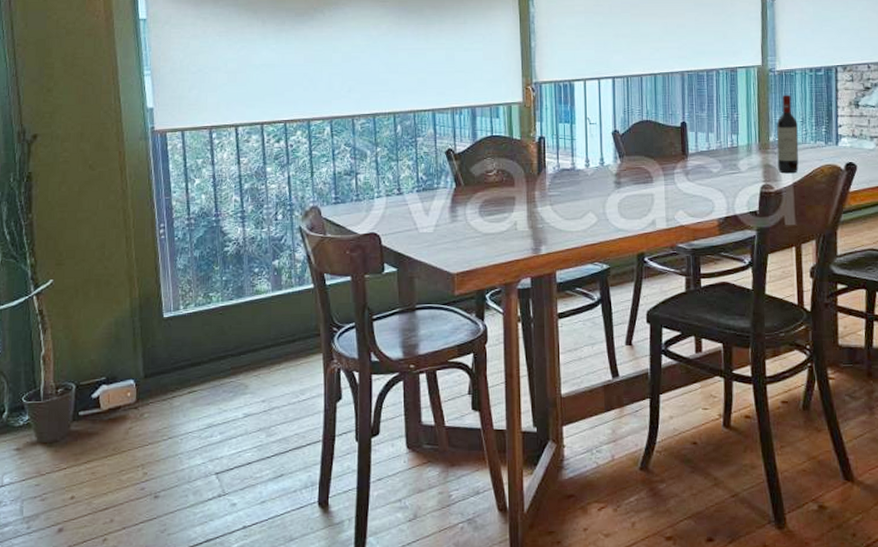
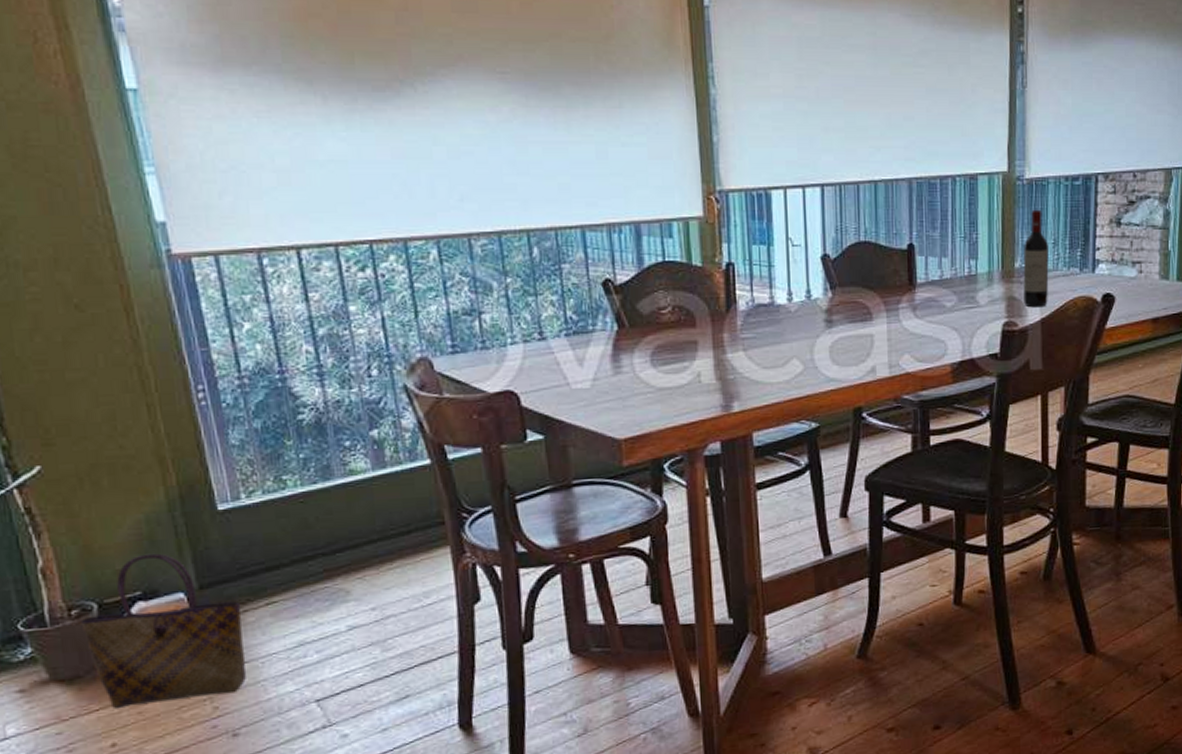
tote bag: none [63,348,171,469] -> present [80,553,246,709]

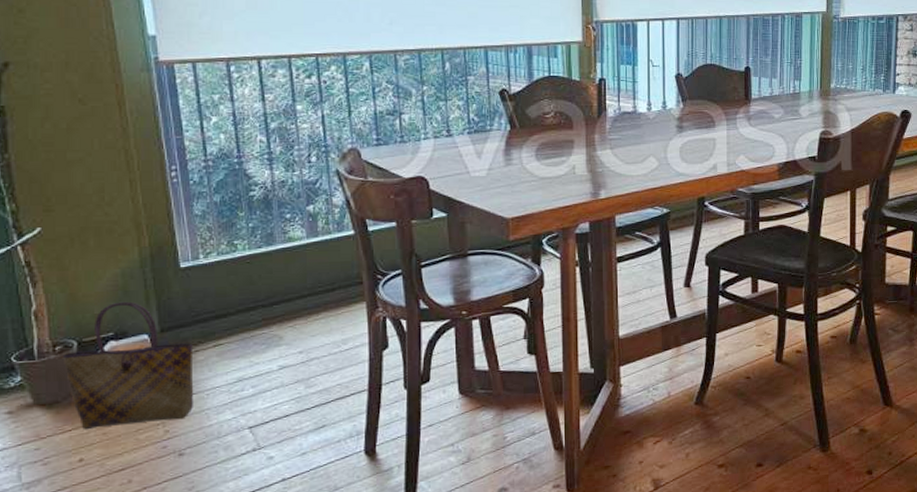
wine bottle: present [1023,209,1049,308] -> none [837,42,858,120]

